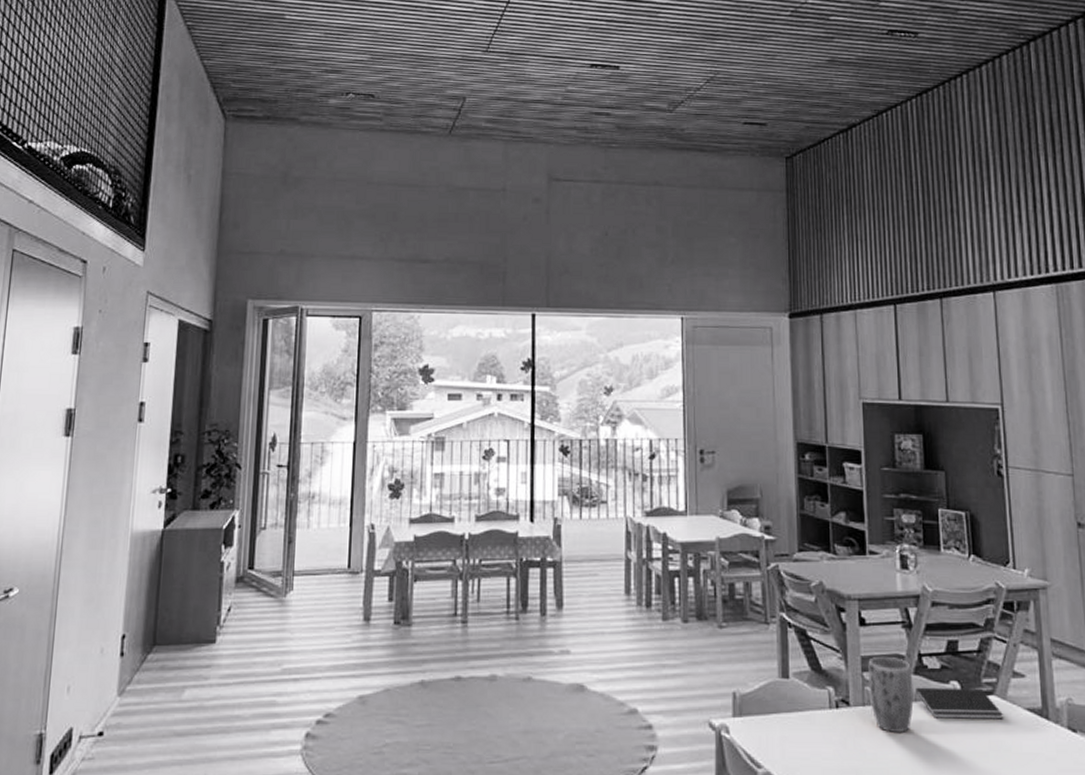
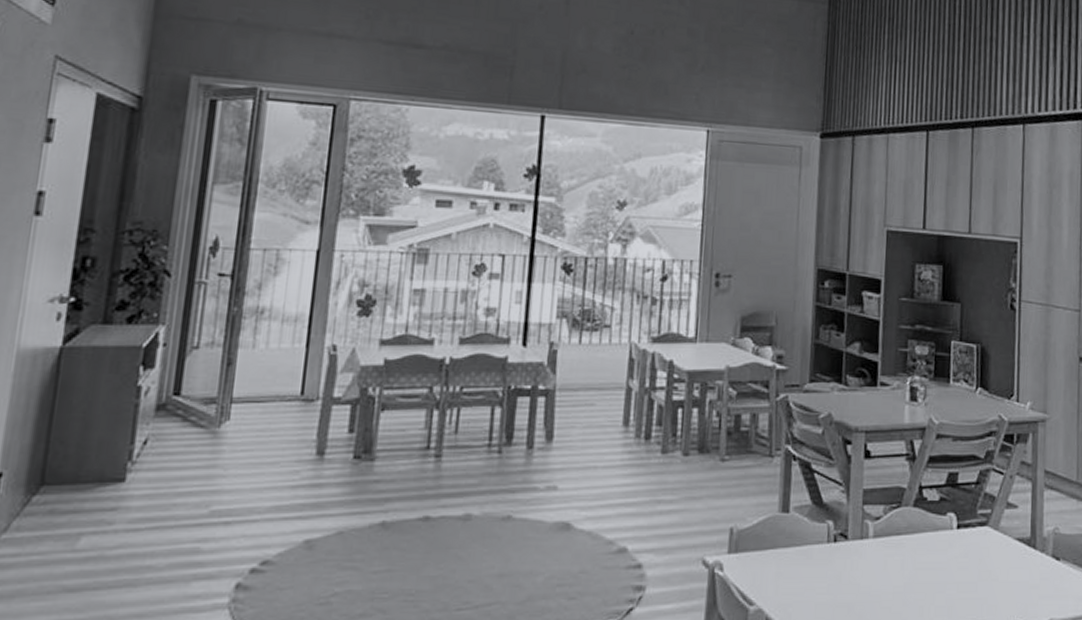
plant pot: present [868,656,914,732] -> none [868,489,912,565]
notepad: present [915,687,1003,719] -> none [912,519,994,550]

